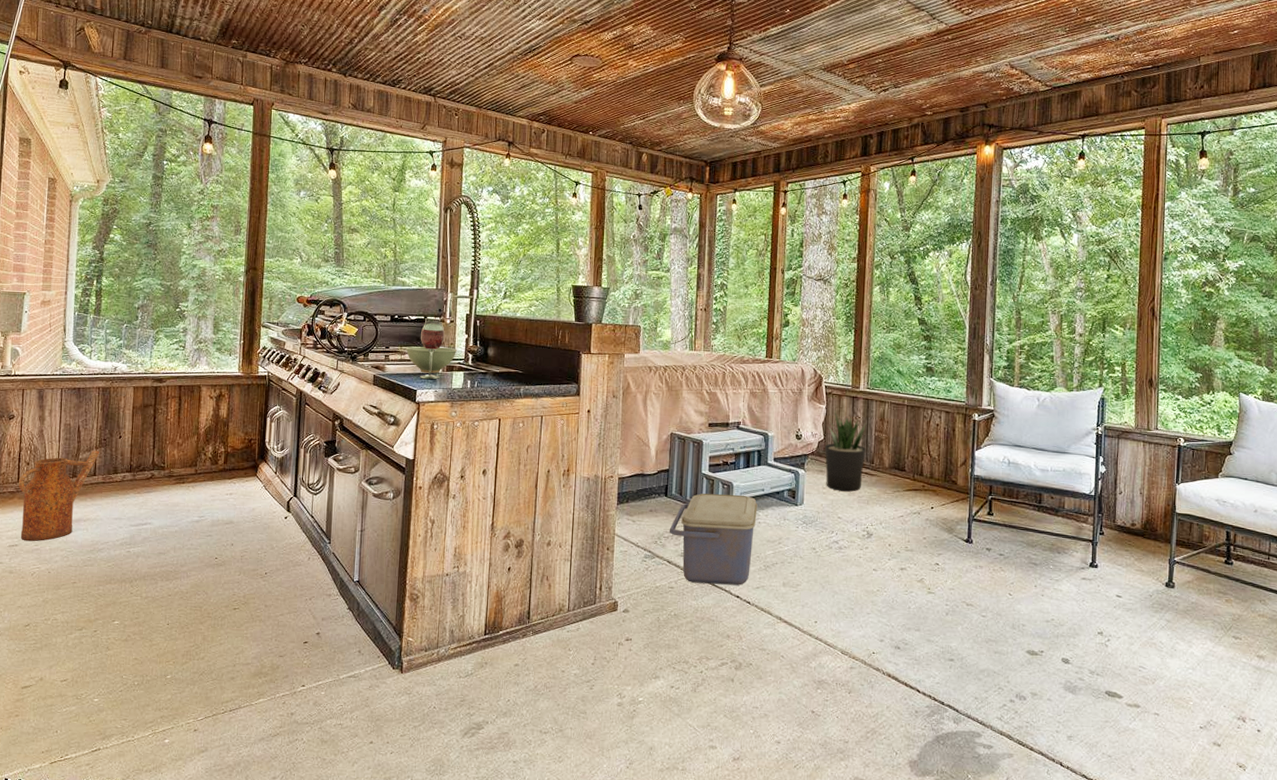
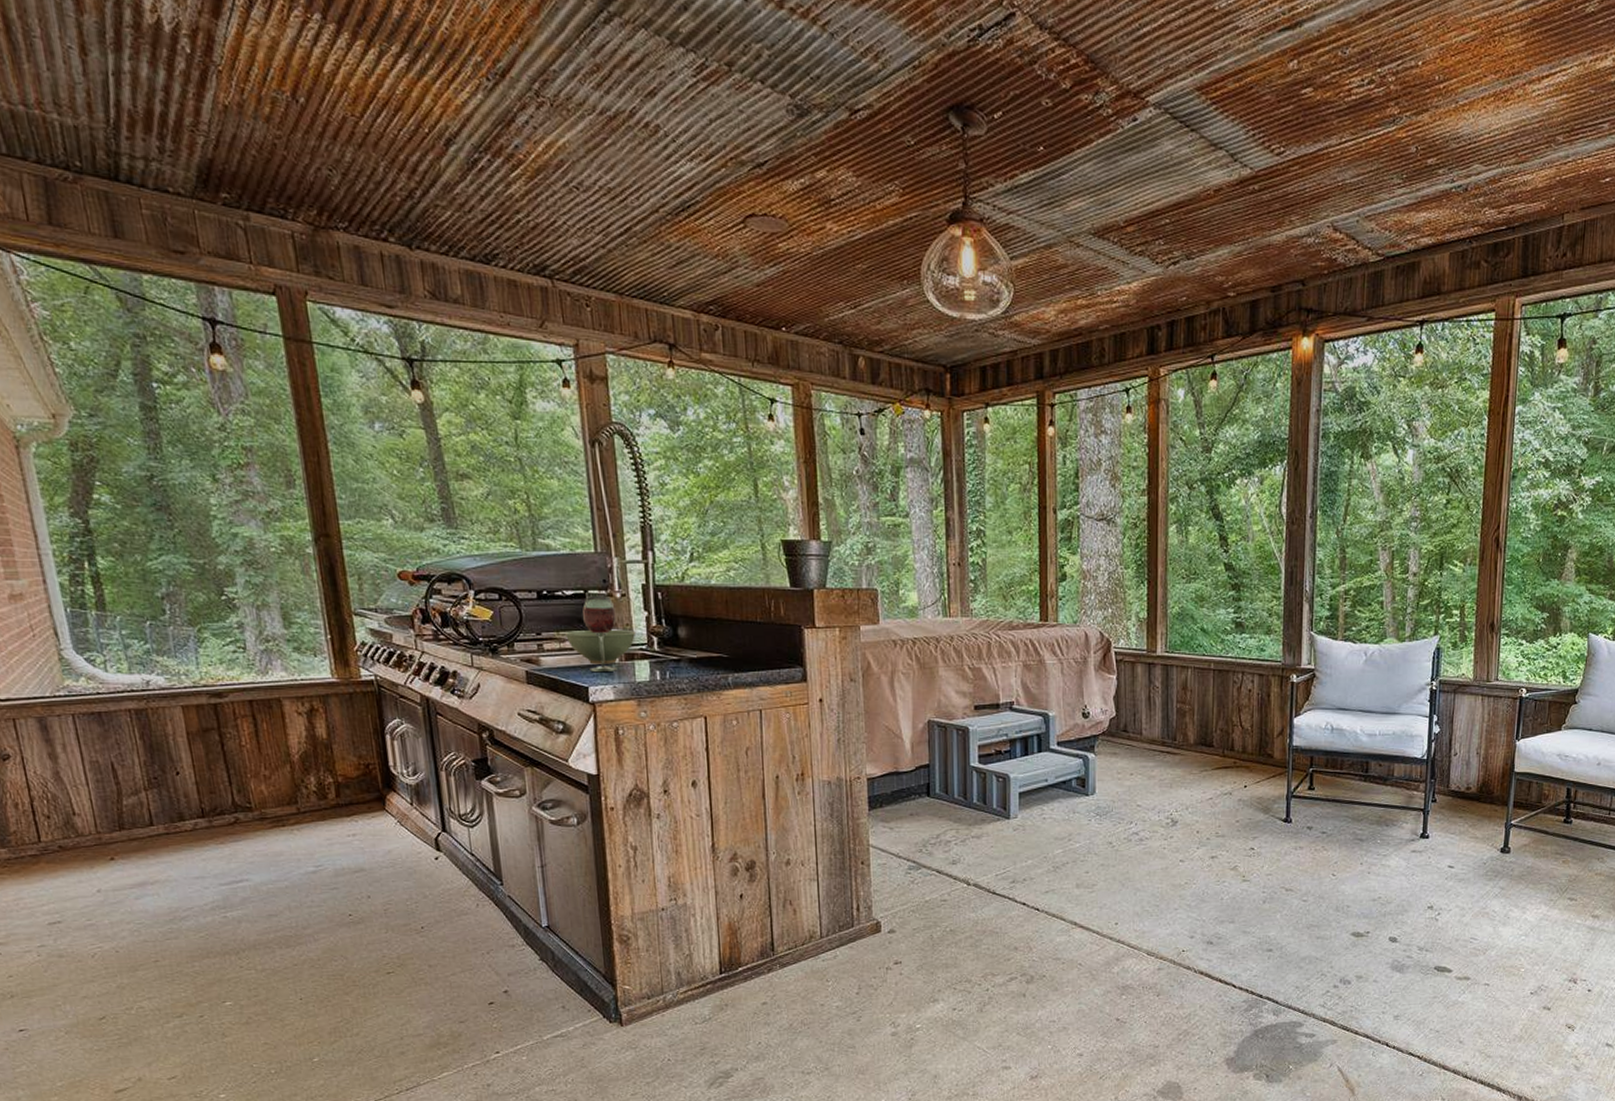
watering can: present [18,450,100,541] -> none [40,793,153,915]
cooler: present [669,493,758,586] -> none [935,788,1041,893]
planter: present [824,410,866,492] -> none [1117,681,1167,775]

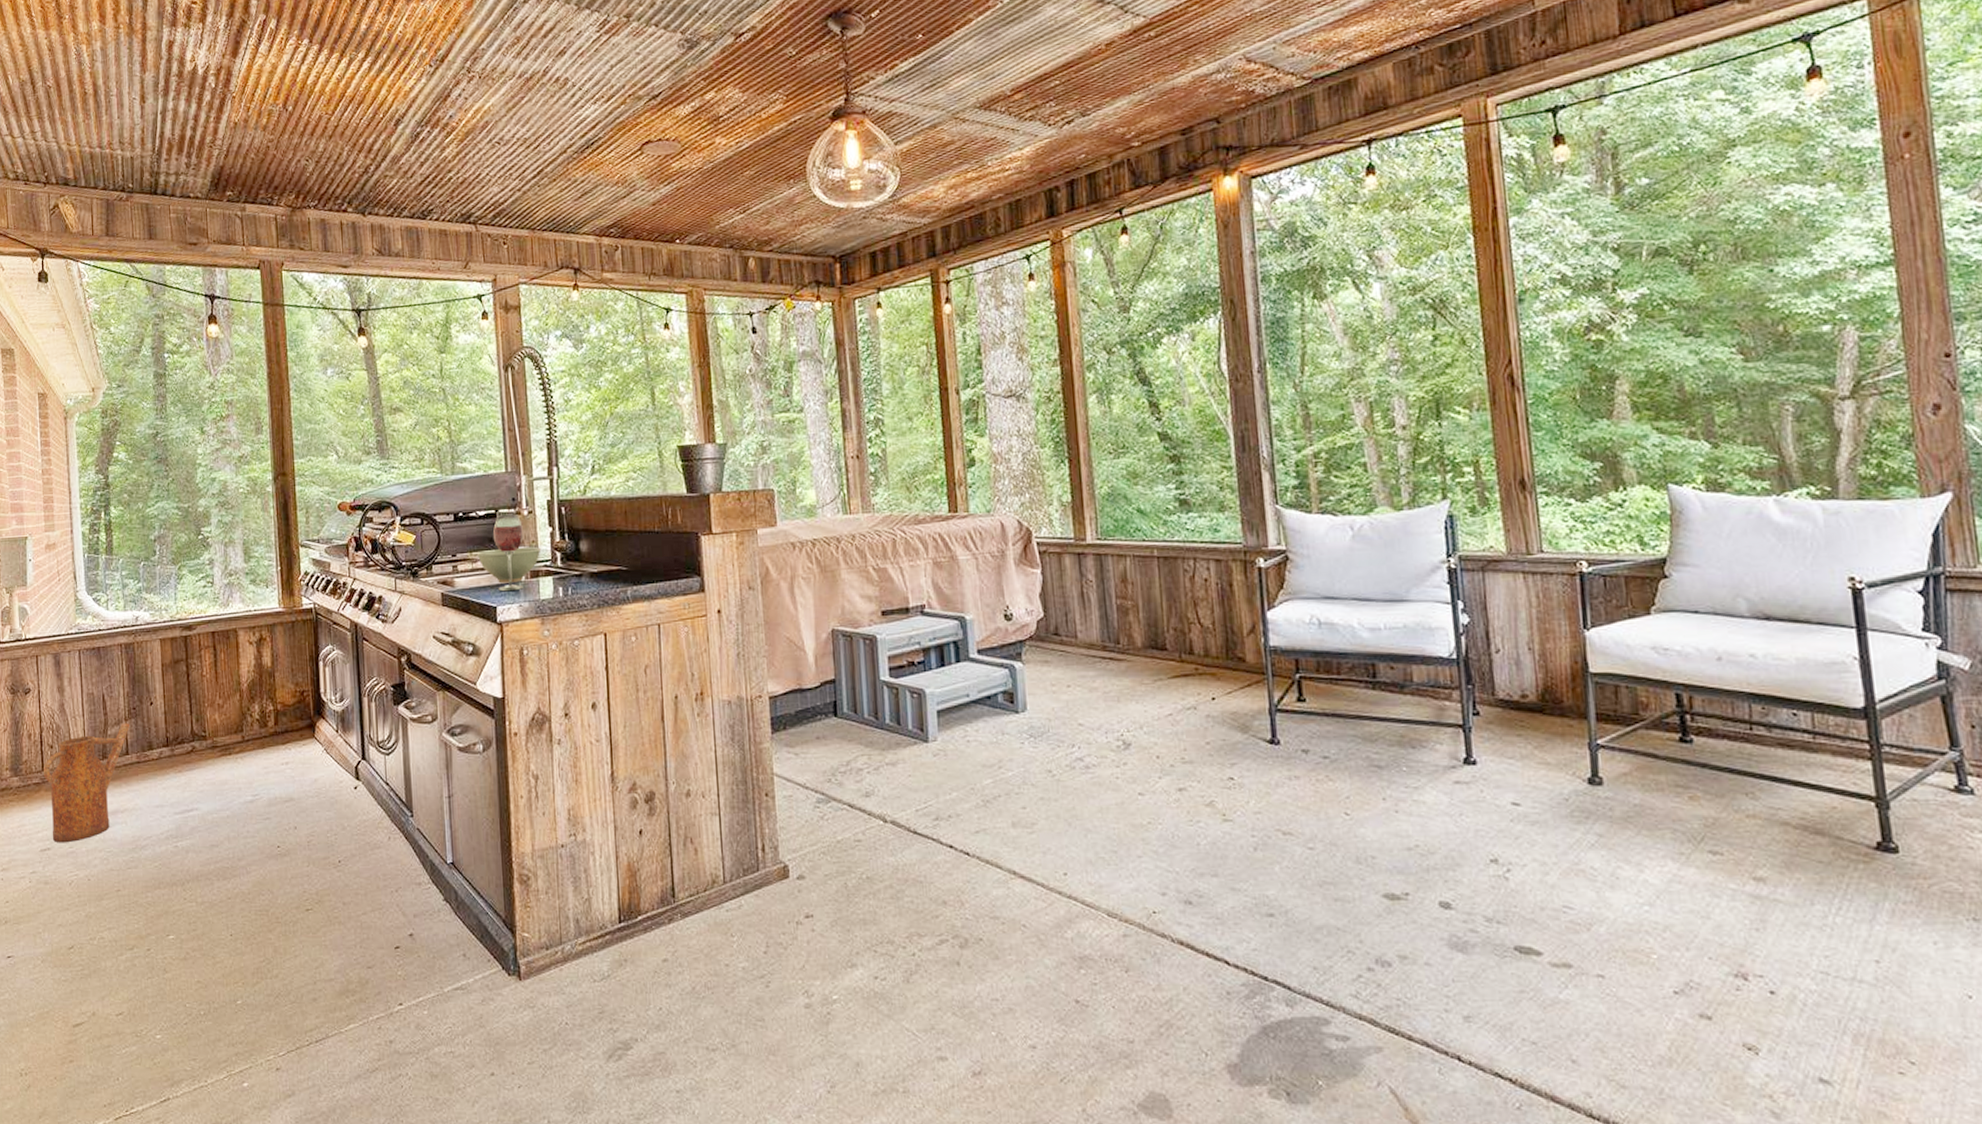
watering can: none [40,793,153,915] -> present [43,723,130,842]

